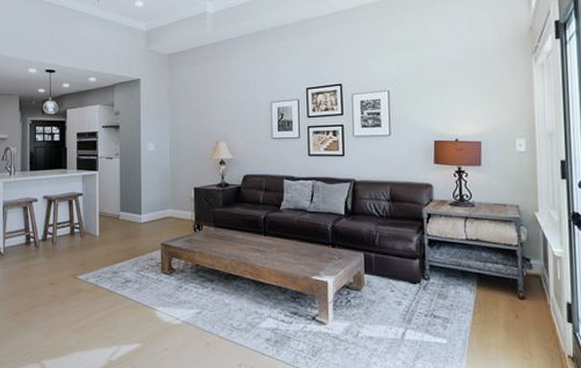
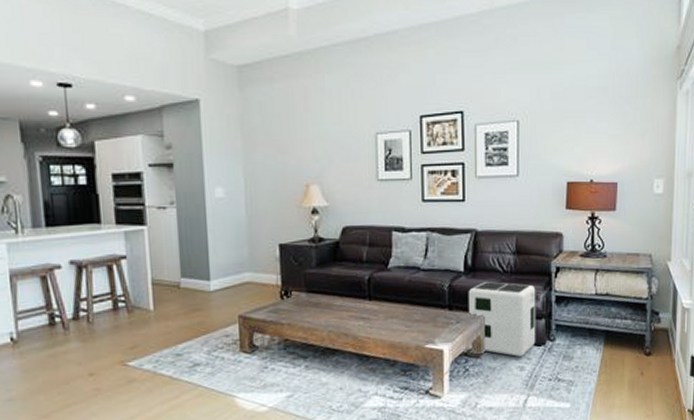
air purifier: none [348,224,411,292] -> present [468,282,536,356]

